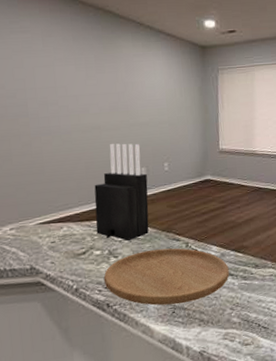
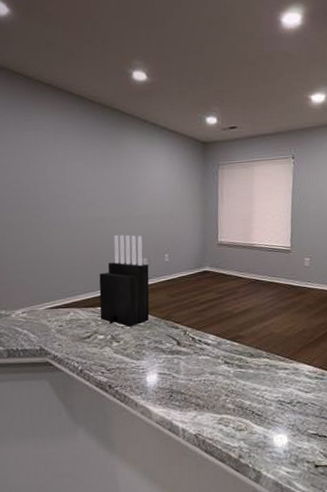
cutting board: present [103,248,230,306] -> none [106,335,225,389]

